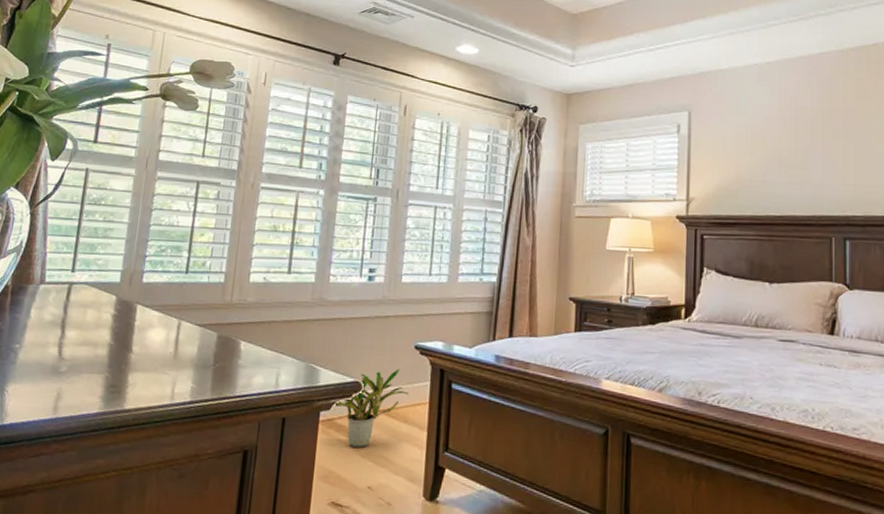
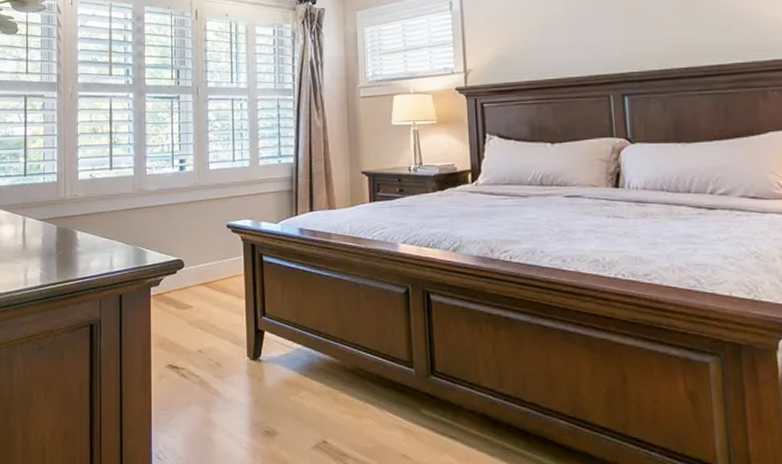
potted plant: present [336,368,409,449] -> none [163,246,225,318]

